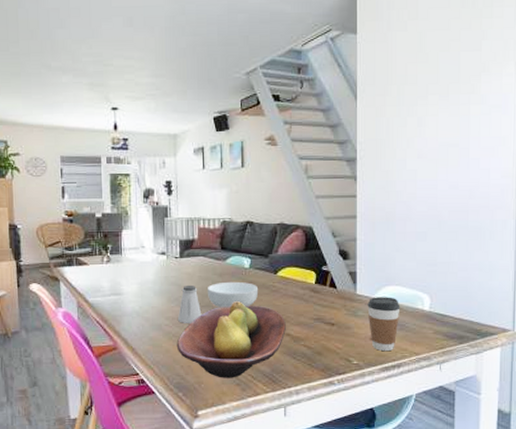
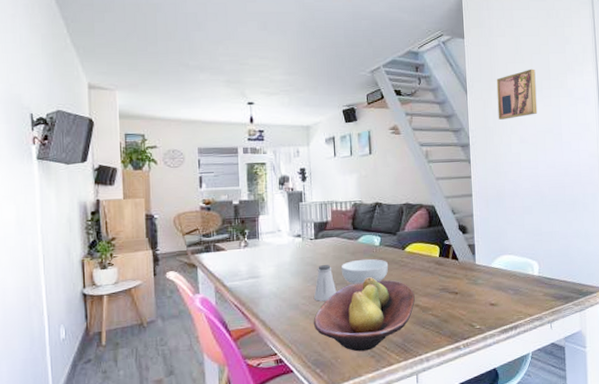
coffee cup: present [367,297,401,352] -> none [485,265,514,315]
wall art: none [392,70,442,130] -> present [496,69,538,120]

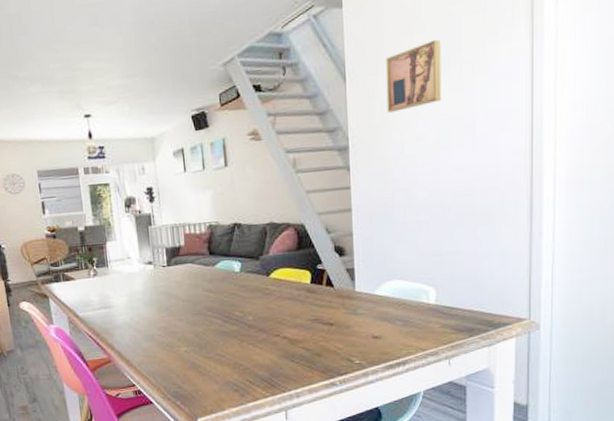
fruit bowl: present [313,277,415,352] -> none [170,307,282,385]
saltshaker: present [314,265,337,302] -> none [170,294,195,333]
cereal bowl: present [342,258,389,284] -> none [198,286,251,315]

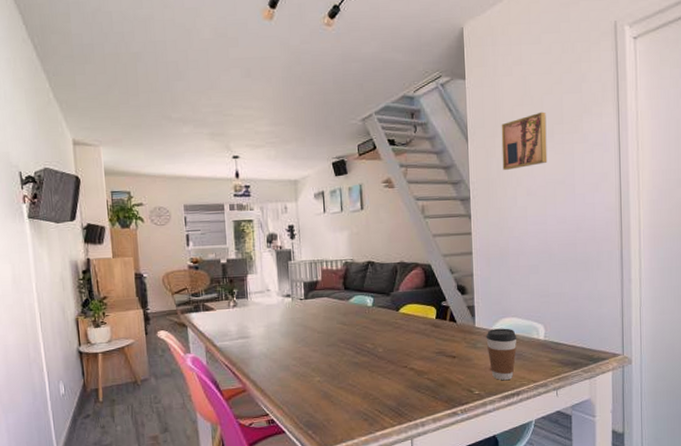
coffee cup: none [367,292,404,349] -> present [486,328,517,381]

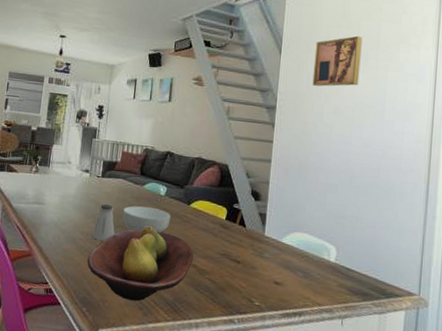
fruit bowl: none [304,339,410,415] -> present [87,226,194,302]
saltshaker: none [305,326,328,363] -> present [92,204,115,241]
cereal bowl: none [333,320,382,346] -> present [123,205,171,233]
coffee cup: present [486,328,517,381] -> none [274,241,307,298]

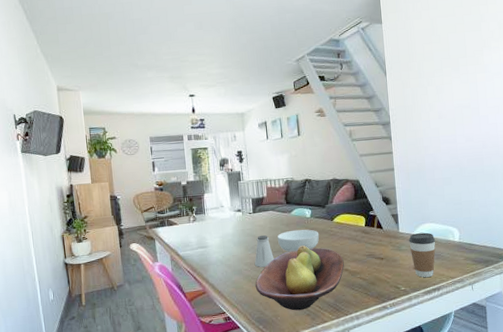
coffee cup: none [274,241,307,298] -> present [408,232,436,278]
wall art: present [312,35,363,87] -> none [414,48,455,98]

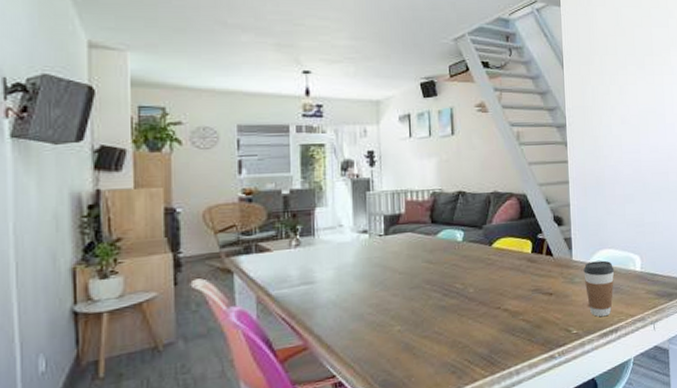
saltshaker: present [255,235,275,267] -> none [383,265,411,310]
fruit bowl: present [255,245,344,311] -> none [381,278,503,368]
cereal bowl: present [278,229,320,252] -> none [417,257,473,288]

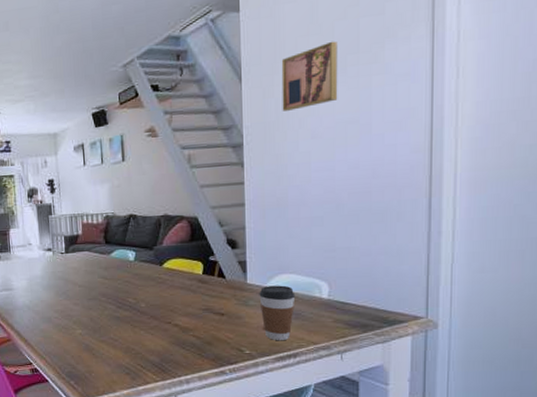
wall art: none [595,43,640,98] -> present [281,41,338,111]

